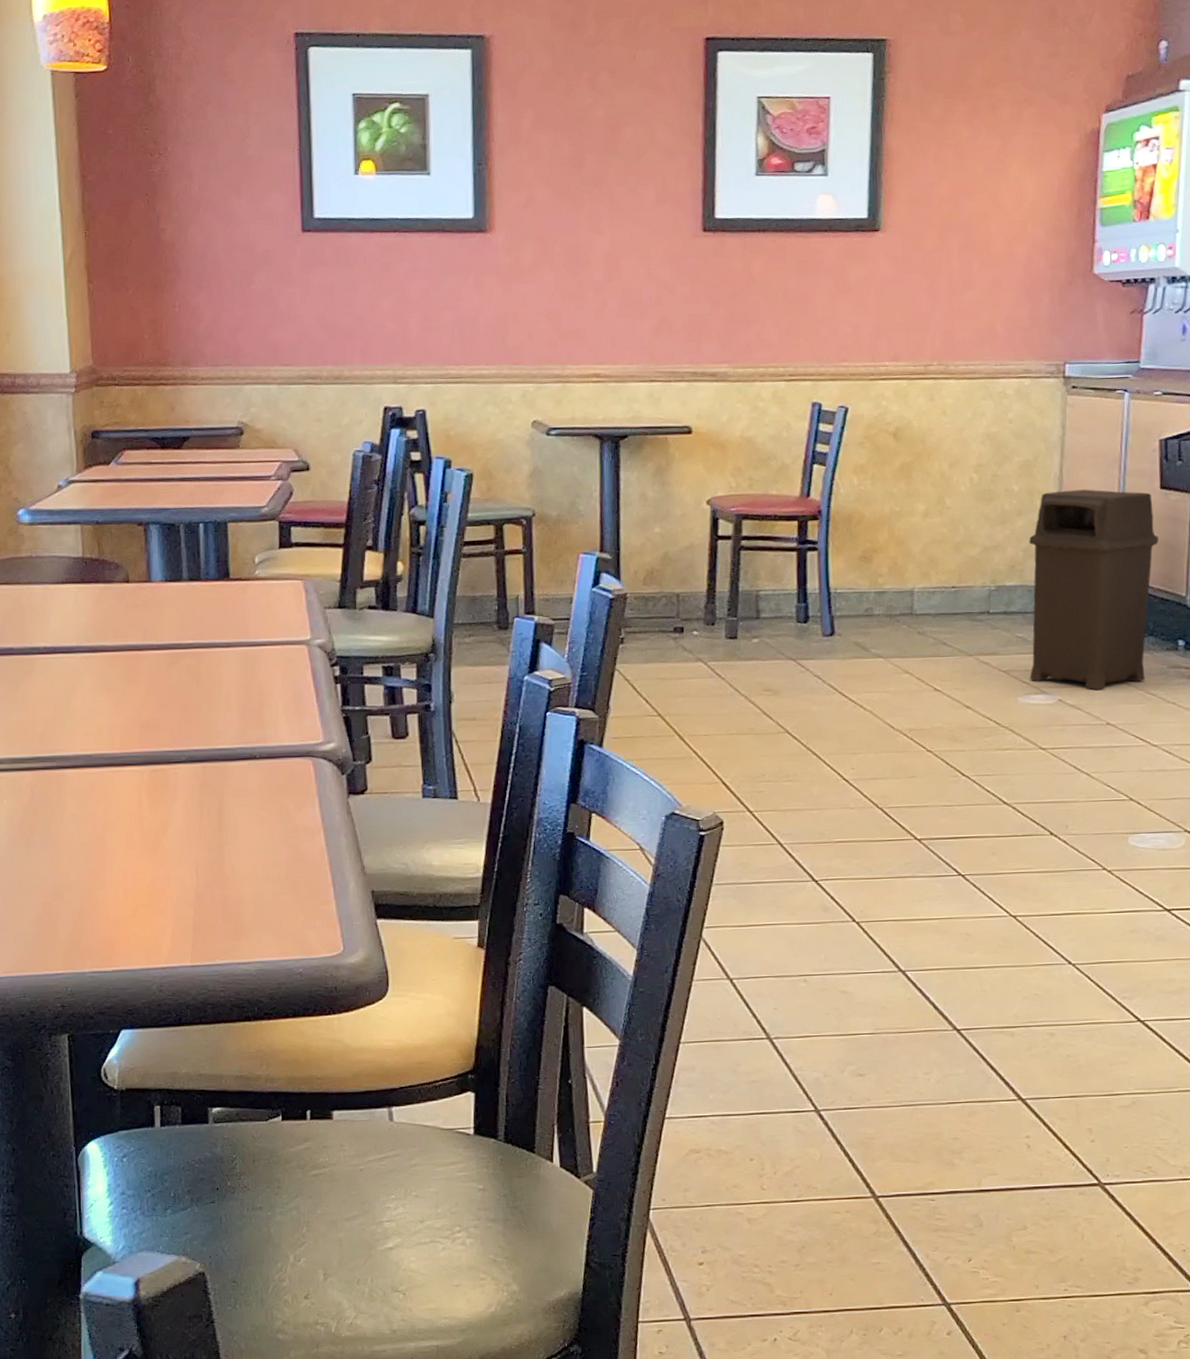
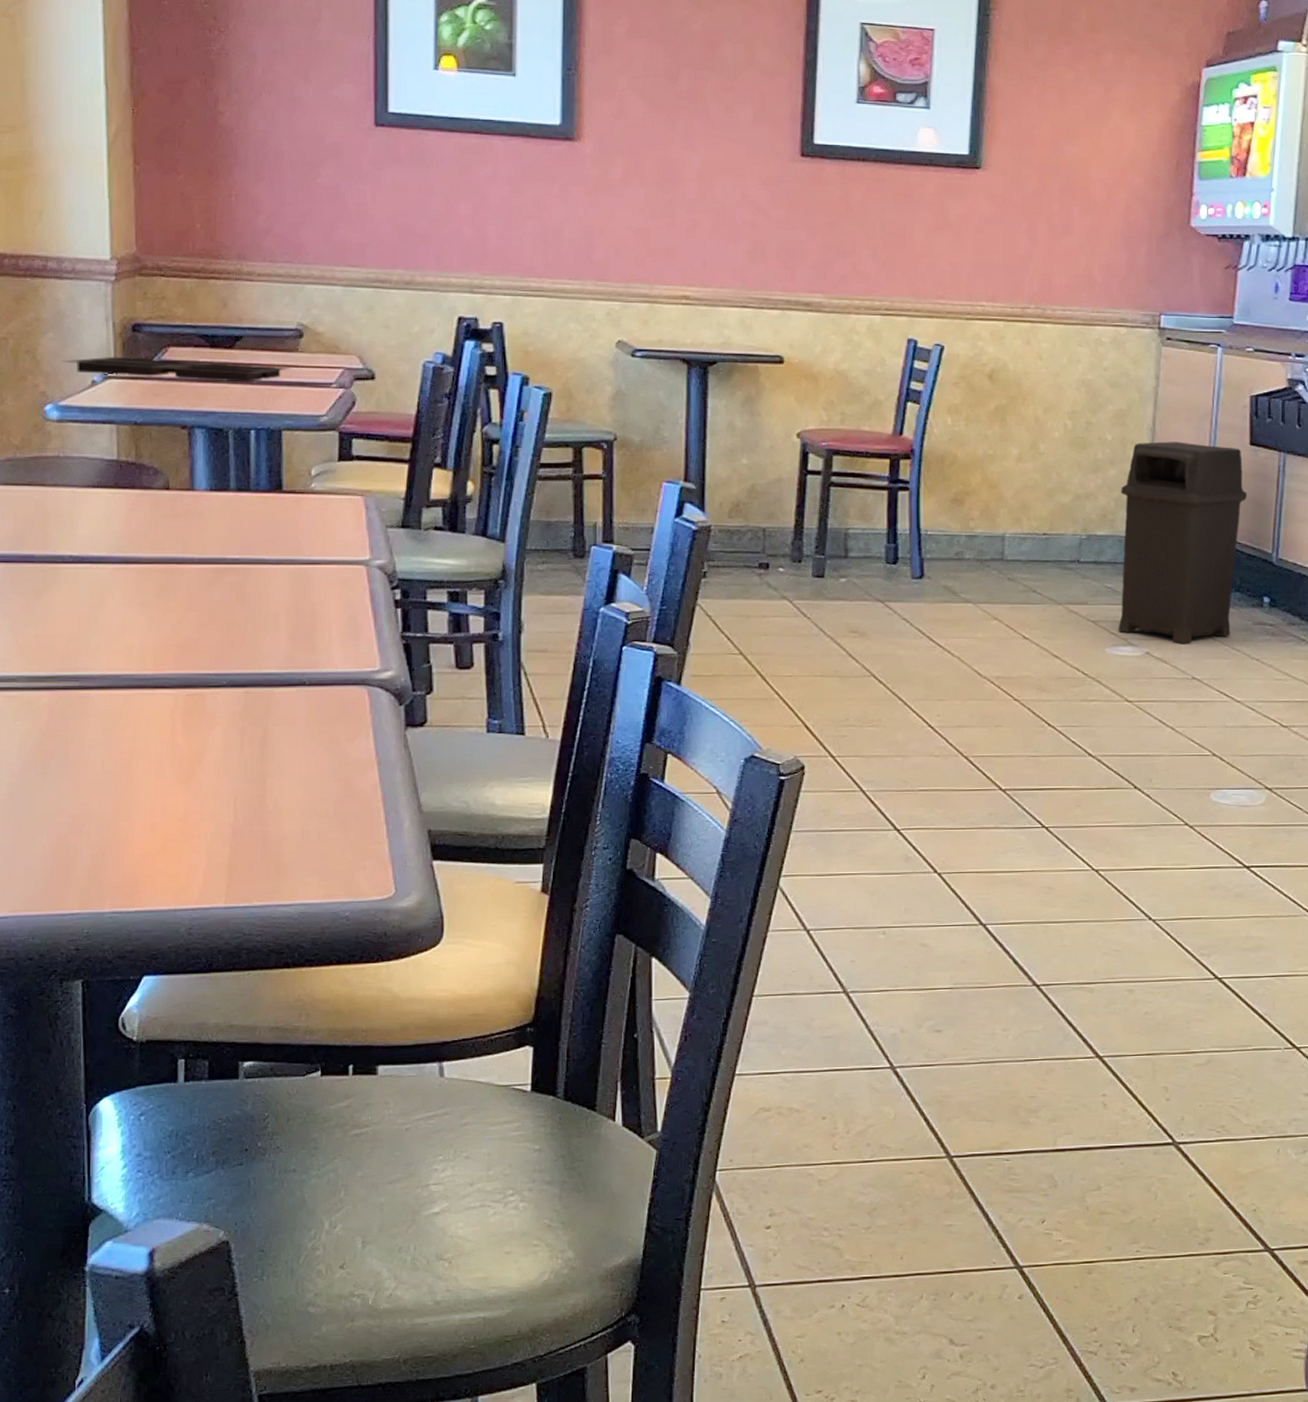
tray: none [31,461,236,480] -> present [61,356,293,383]

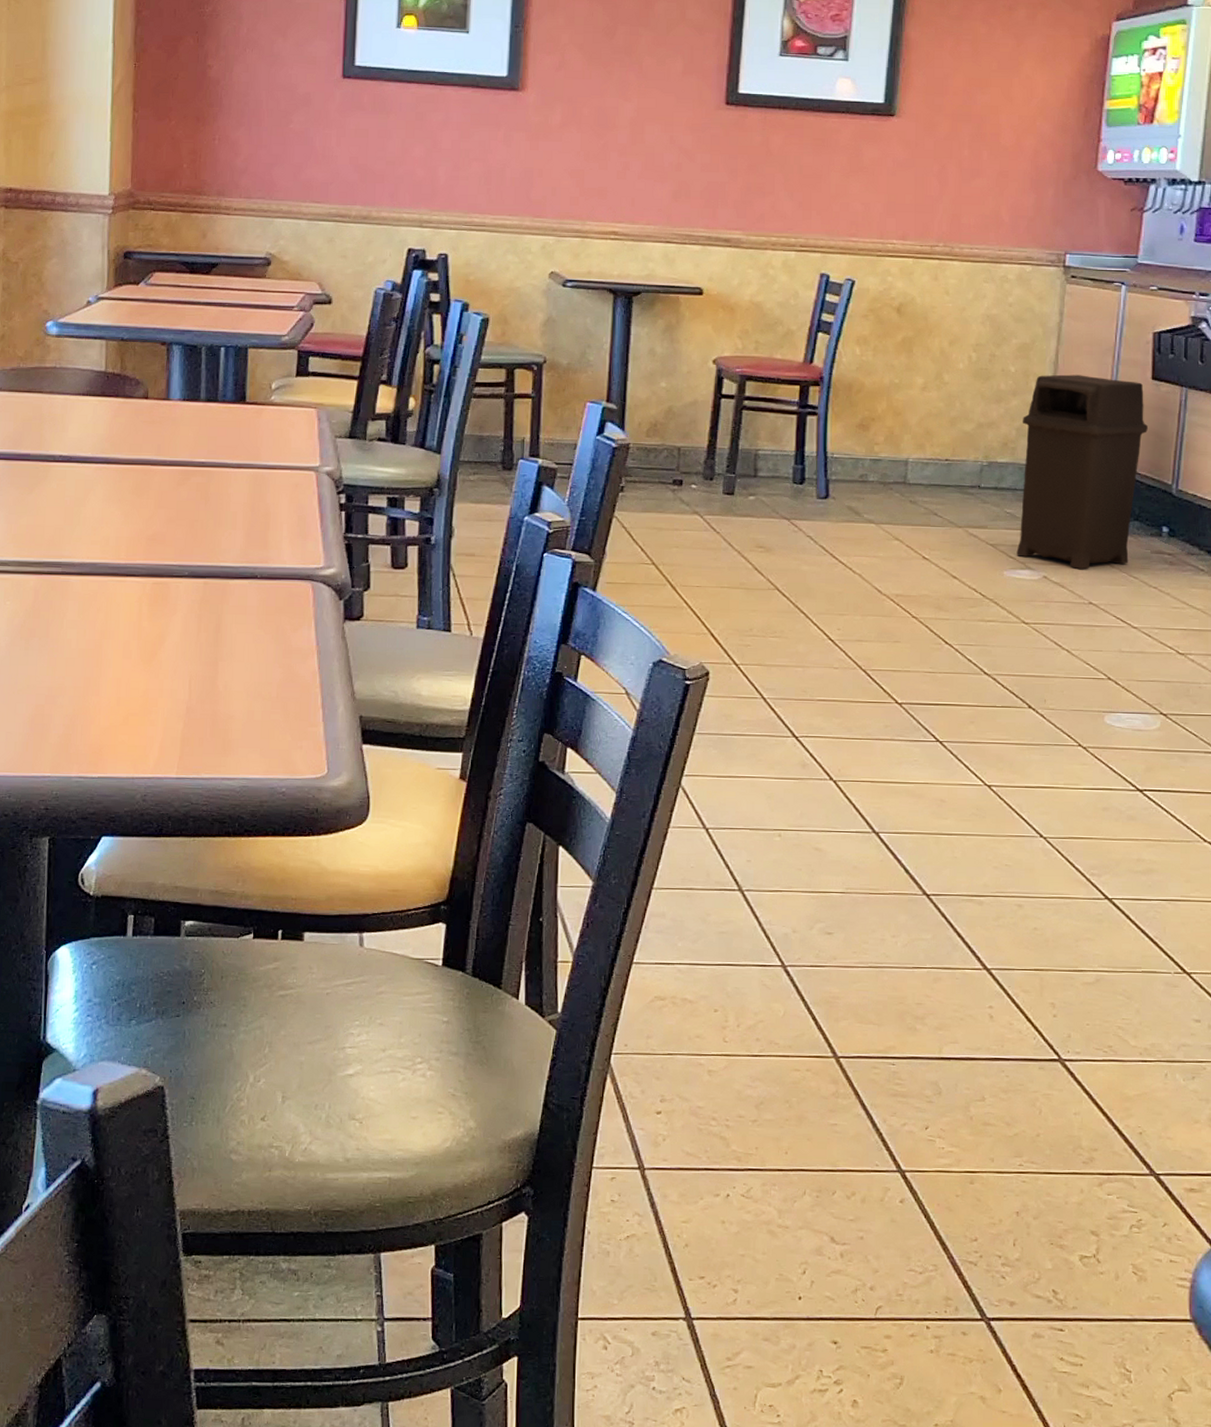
tray: present [61,356,293,383] -> none [63,279,261,305]

